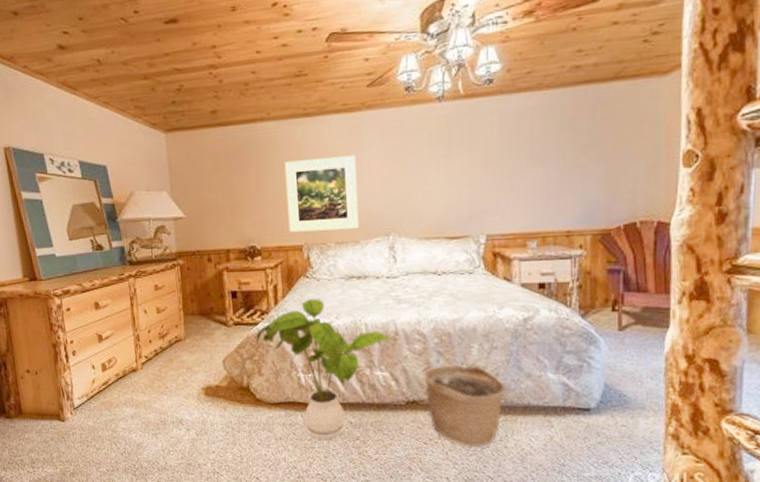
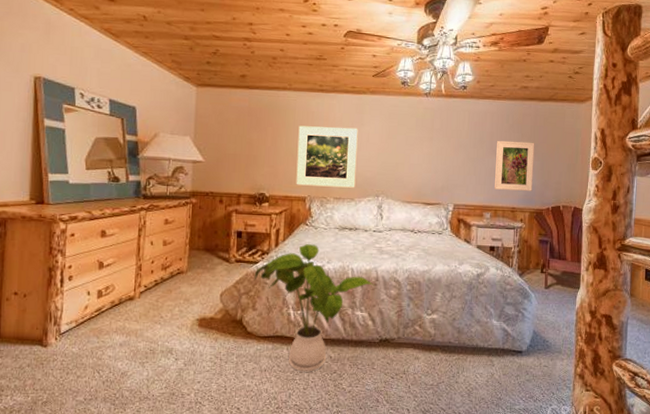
basket: present [424,365,506,448] -> none [396,309,460,382]
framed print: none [540,141,595,210] -> present [495,140,535,191]

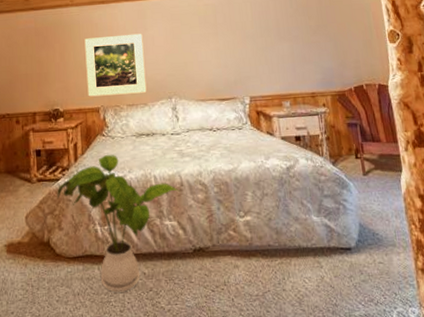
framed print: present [495,140,535,191] -> none [284,23,330,76]

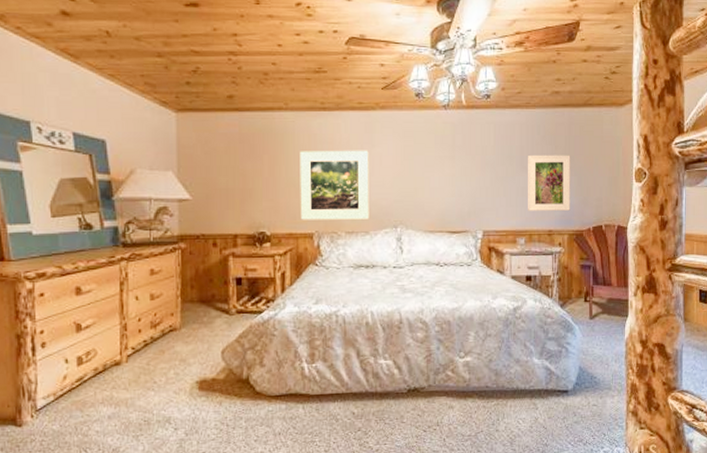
house plant: present [57,155,180,293] -> none [259,287,398,433]
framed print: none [284,23,330,76] -> present [528,154,571,211]

